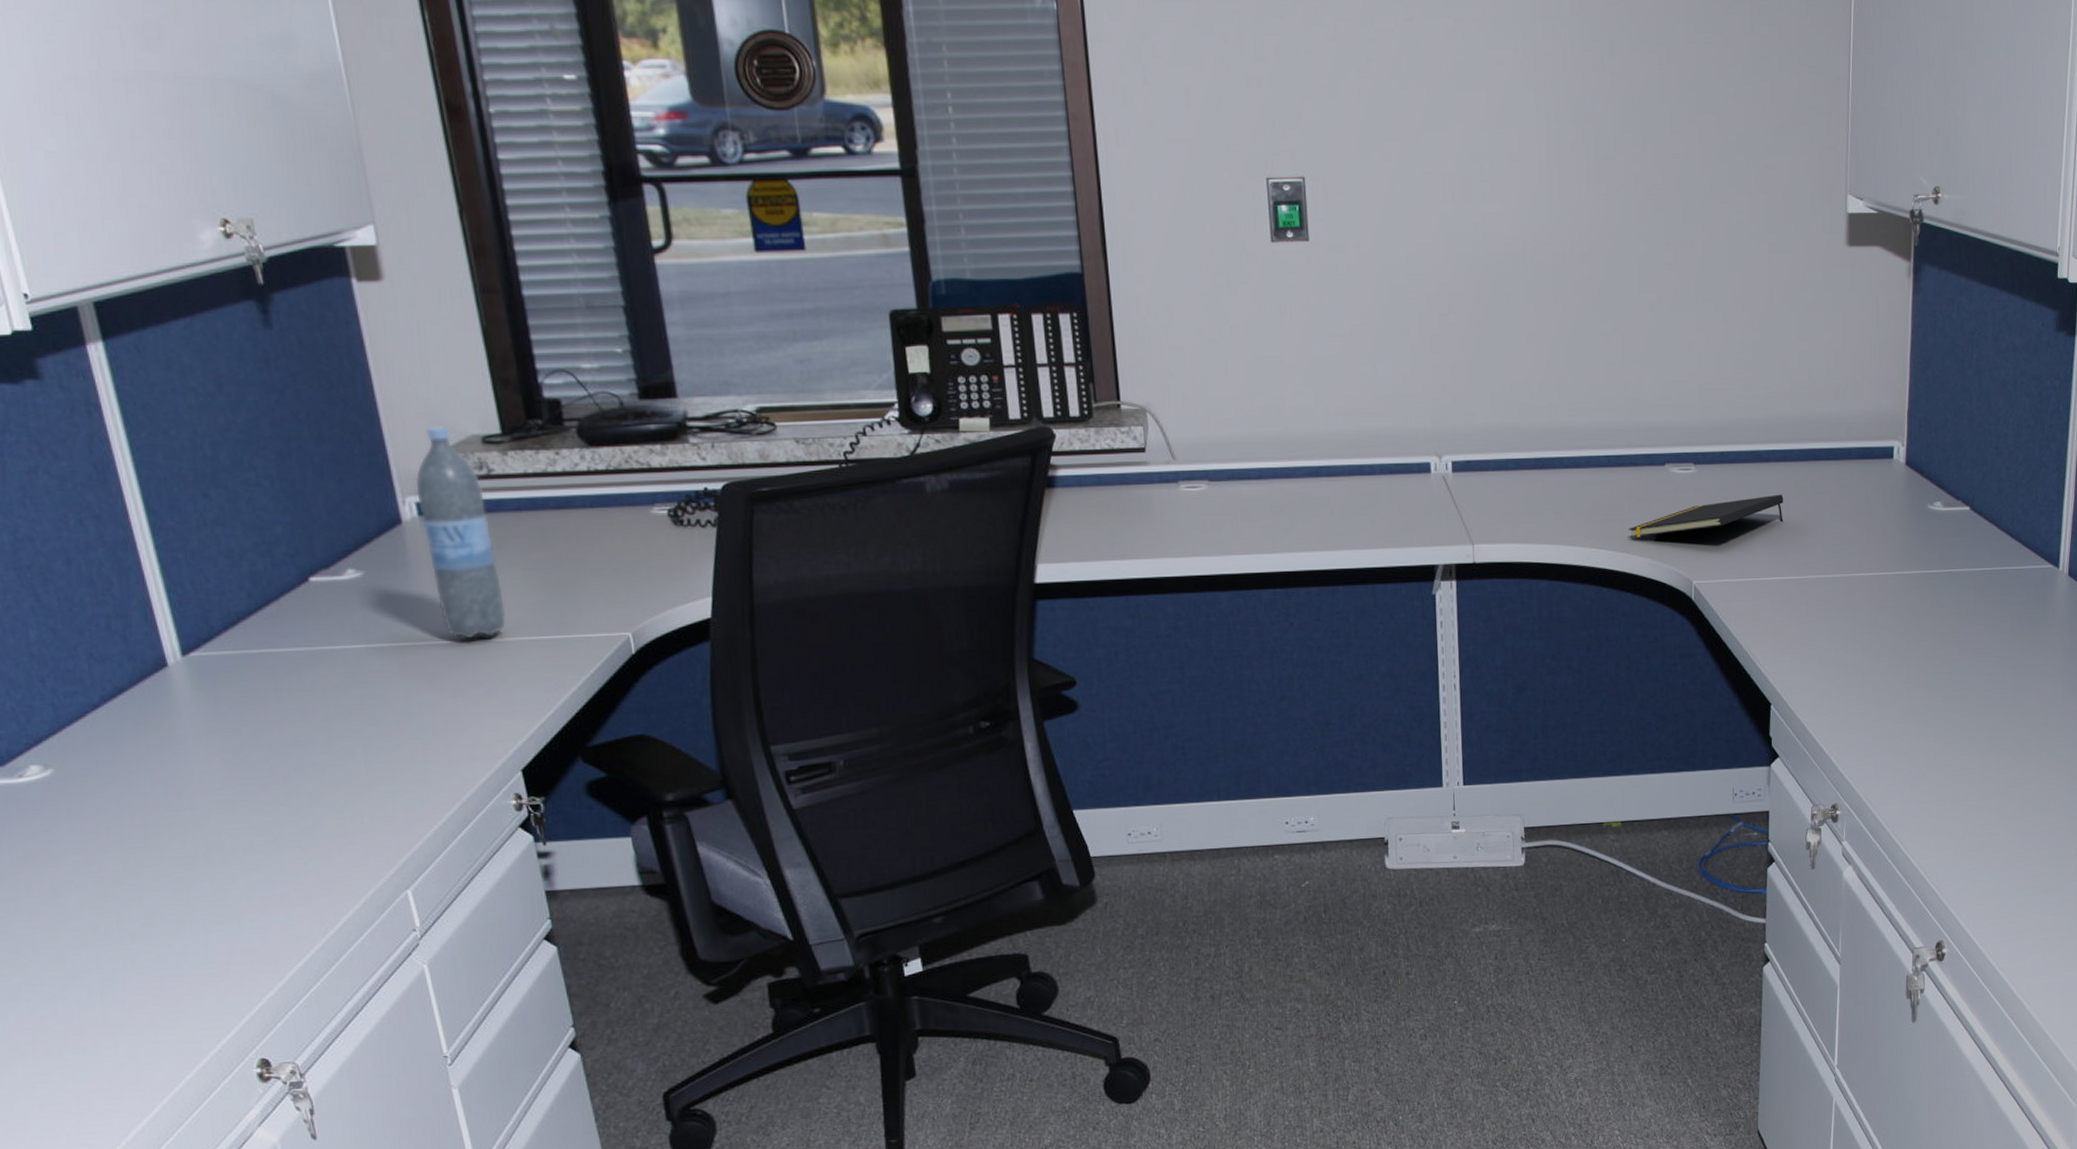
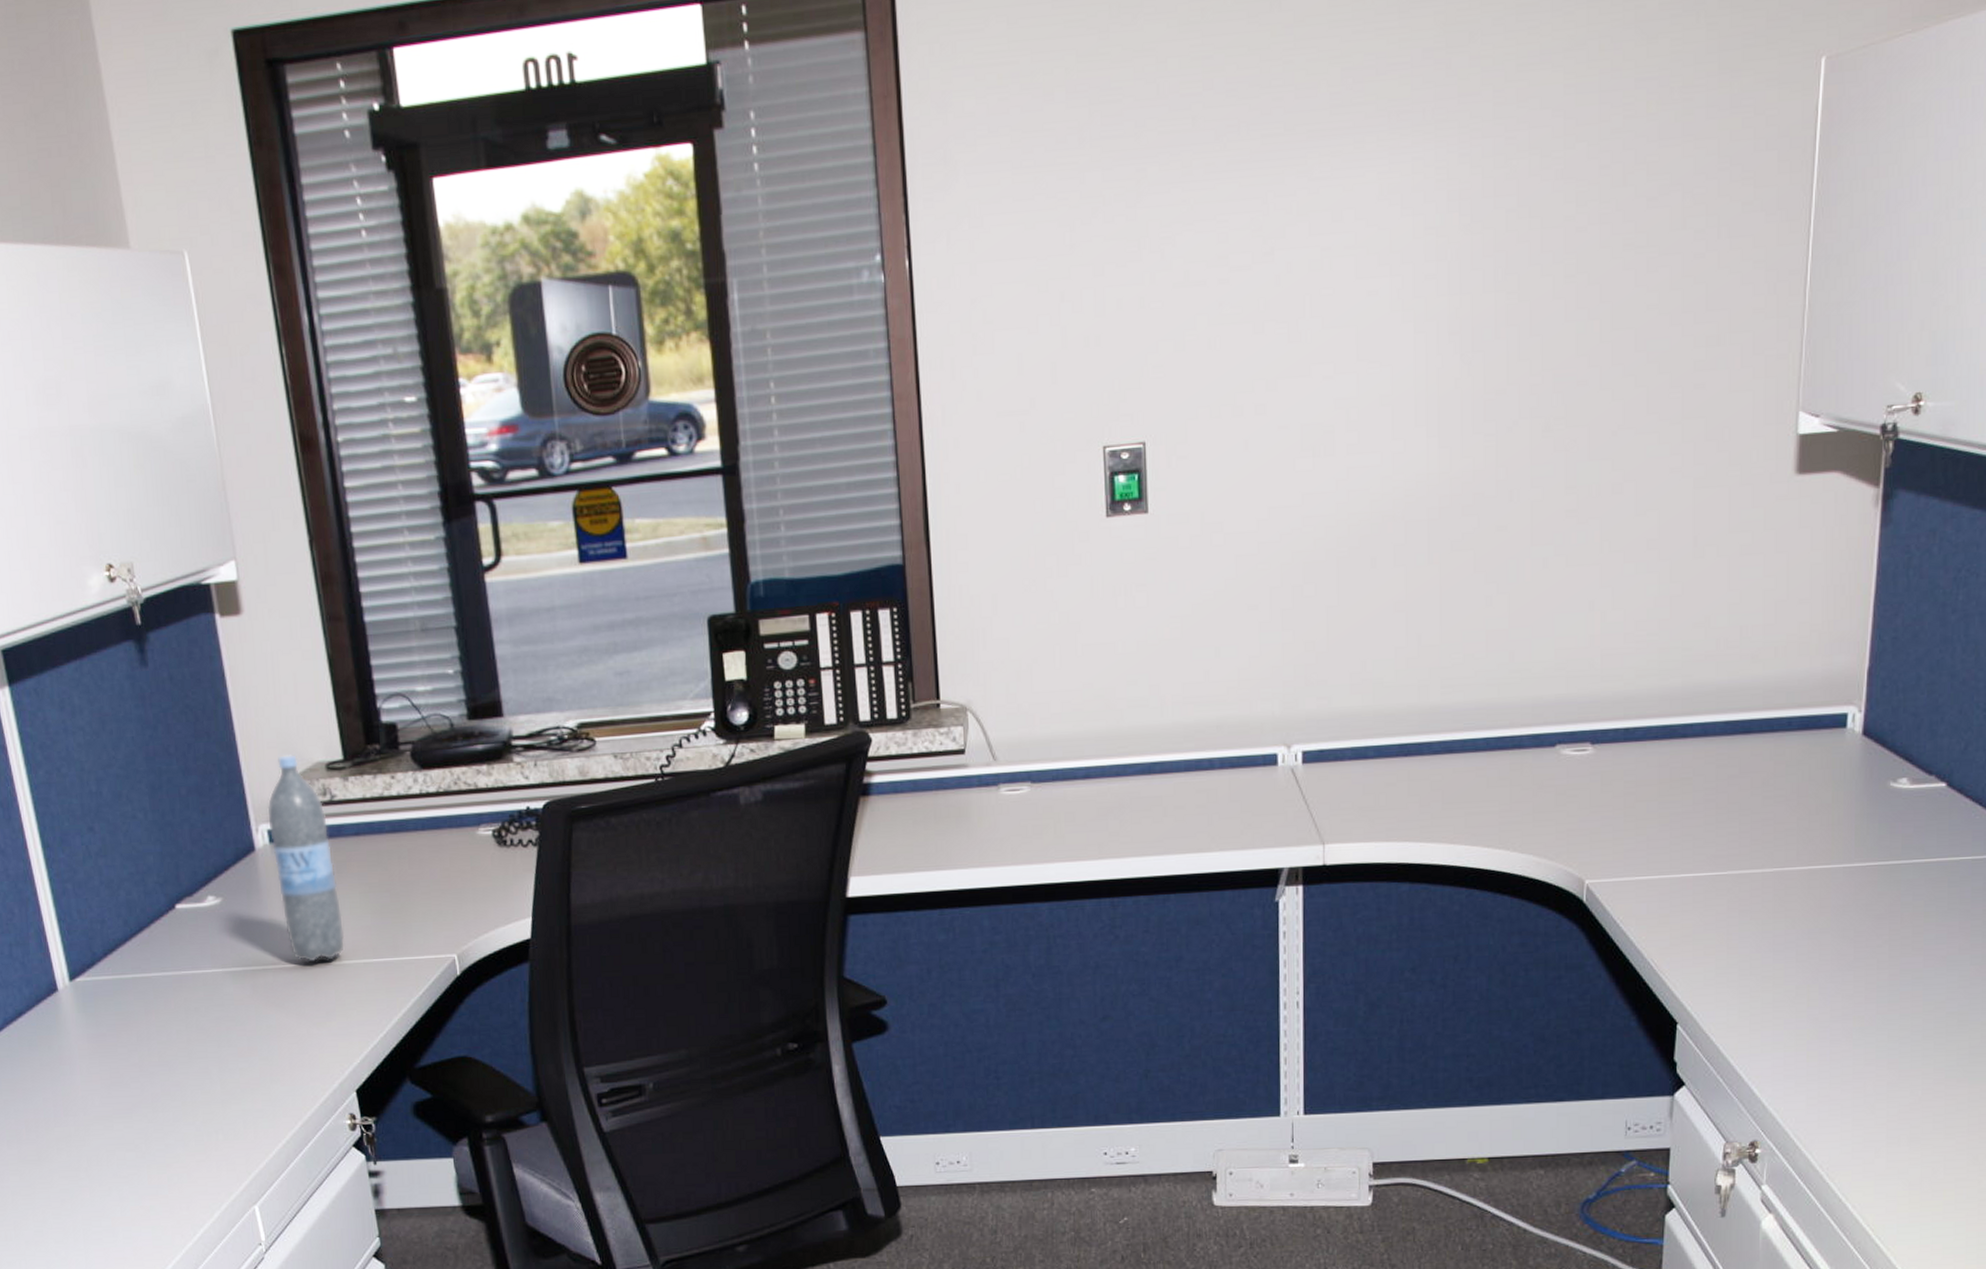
notepad: present [1628,494,1784,538] -> none [1508,775,1703,832]

